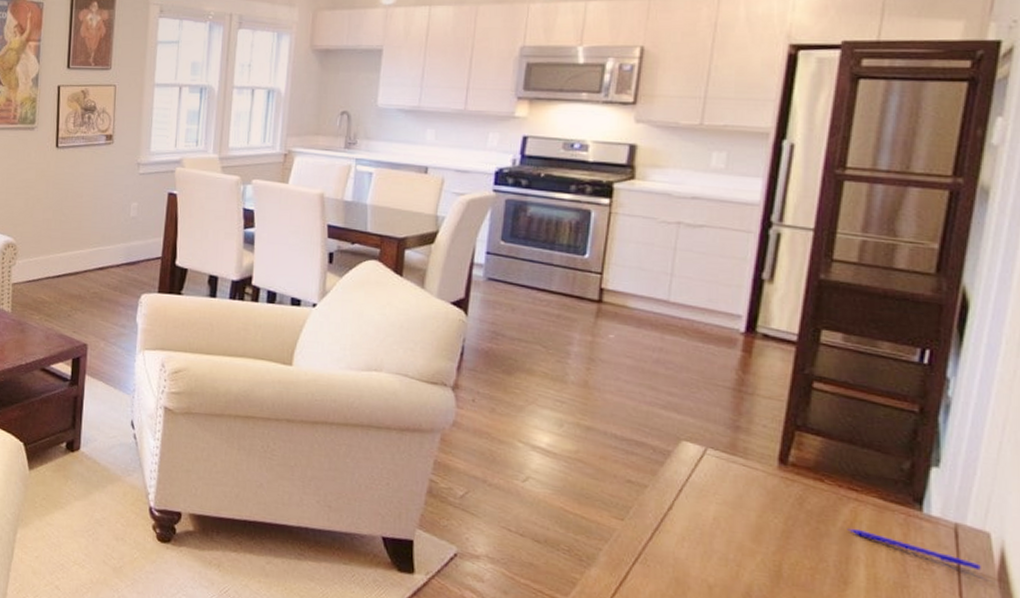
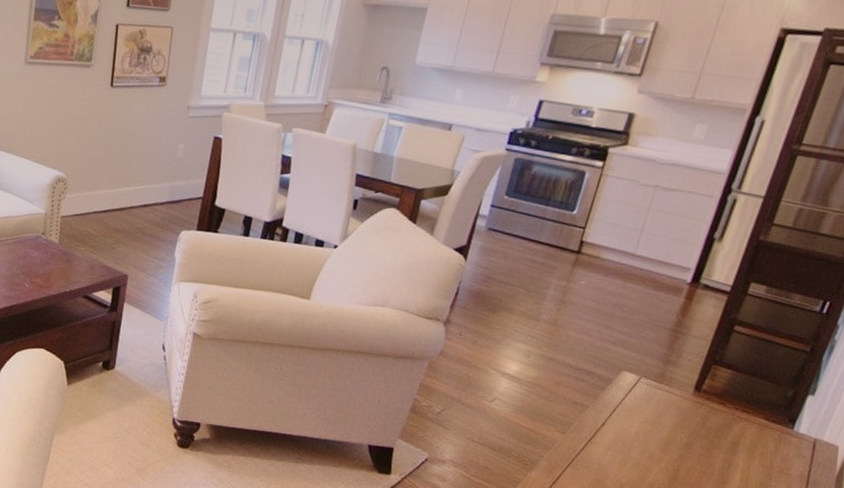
pen: present [847,529,981,571] -> none [734,442,826,475]

